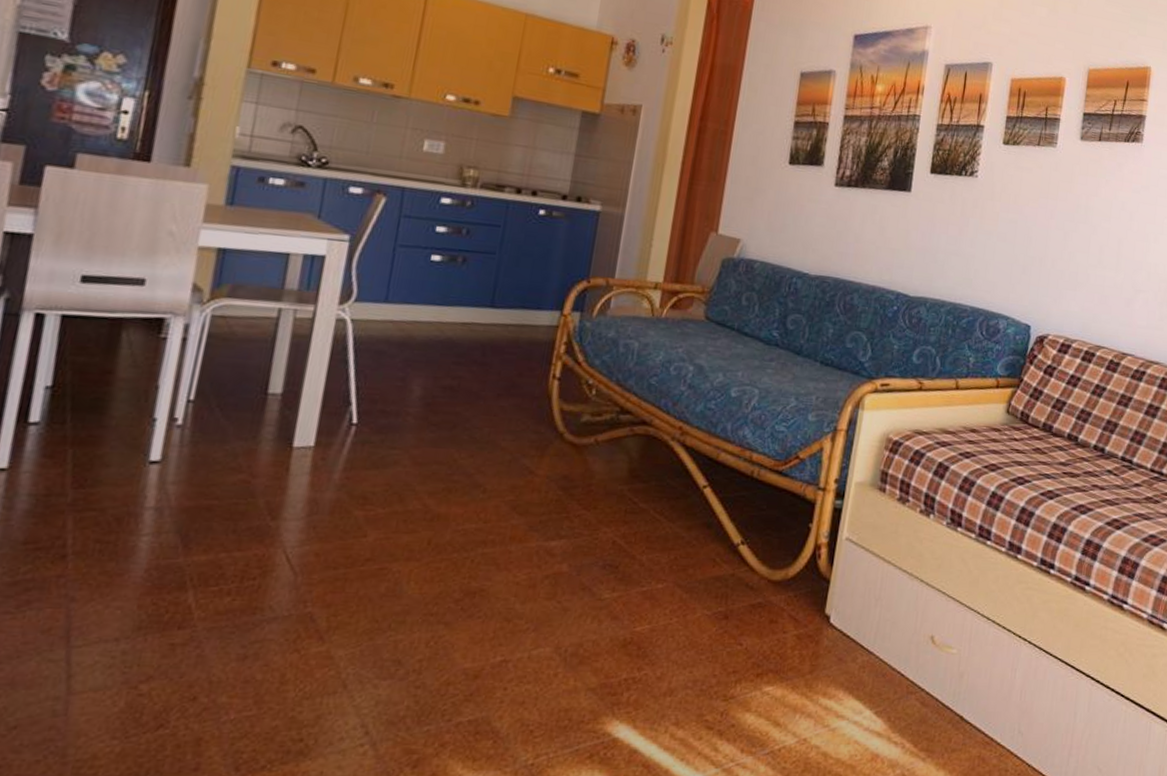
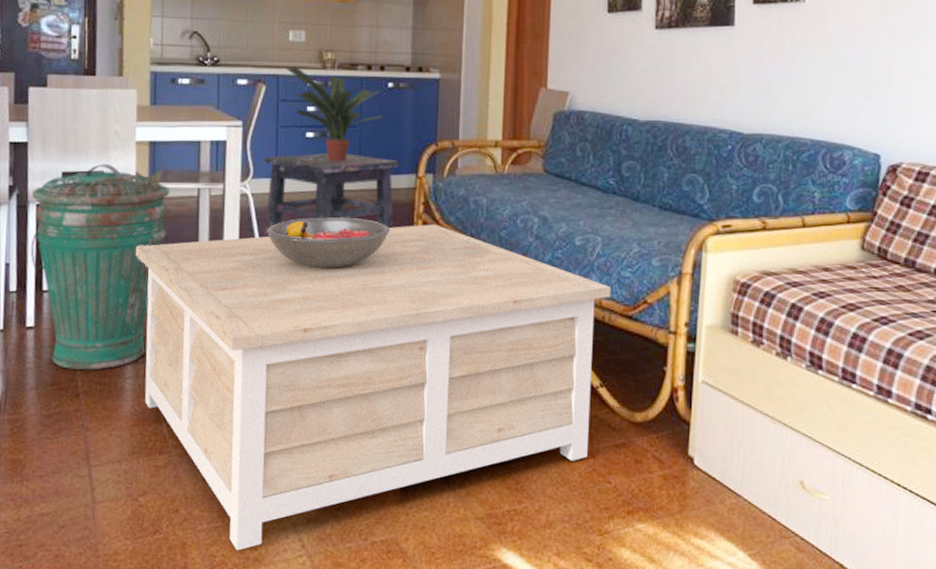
trash can: none [16,269,240,525] -> present [30,163,170,370]
coffee table: none [166,366,764,744] -> present [135,224,612,551]
side table: none [360,278,542,372] -> present [263,153,399,238]
fruit bowl: none [364,351,522,410] -> present [266,217,390,269]
potted plant: none [414,179,529,292] -> present [285,66,383,162]

